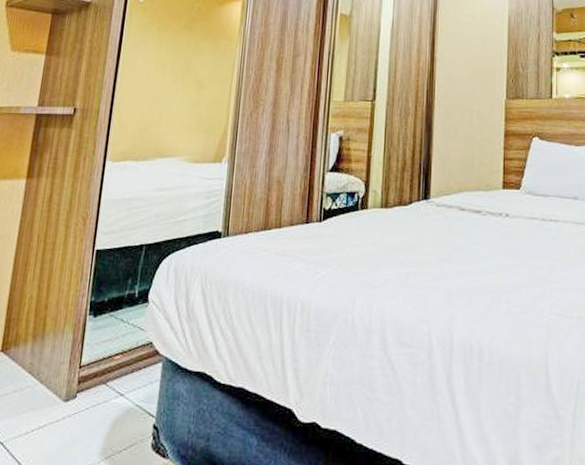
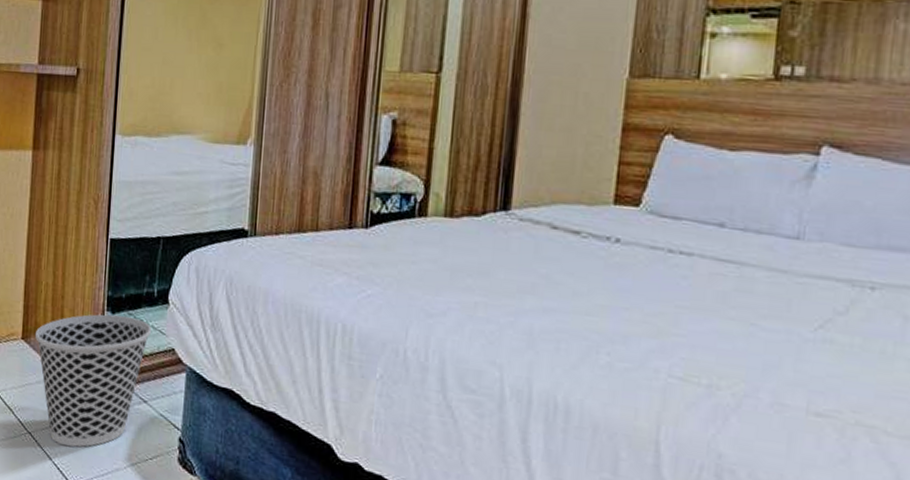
wastebasket: none [14,317,131,451] -> present [34,314,151,447]

